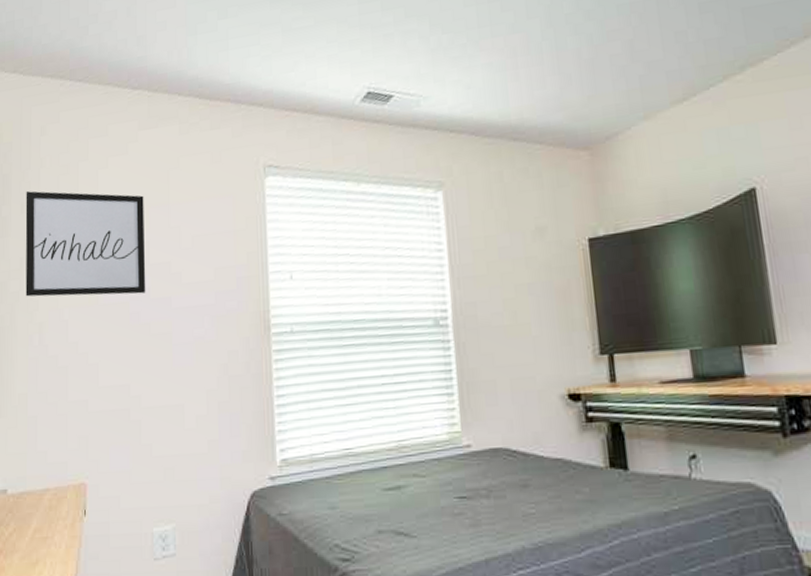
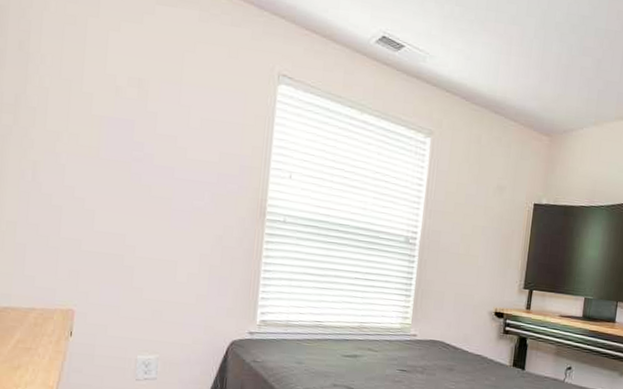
wall art: present [25,191,146,297] -> none [19,30,156,158]

